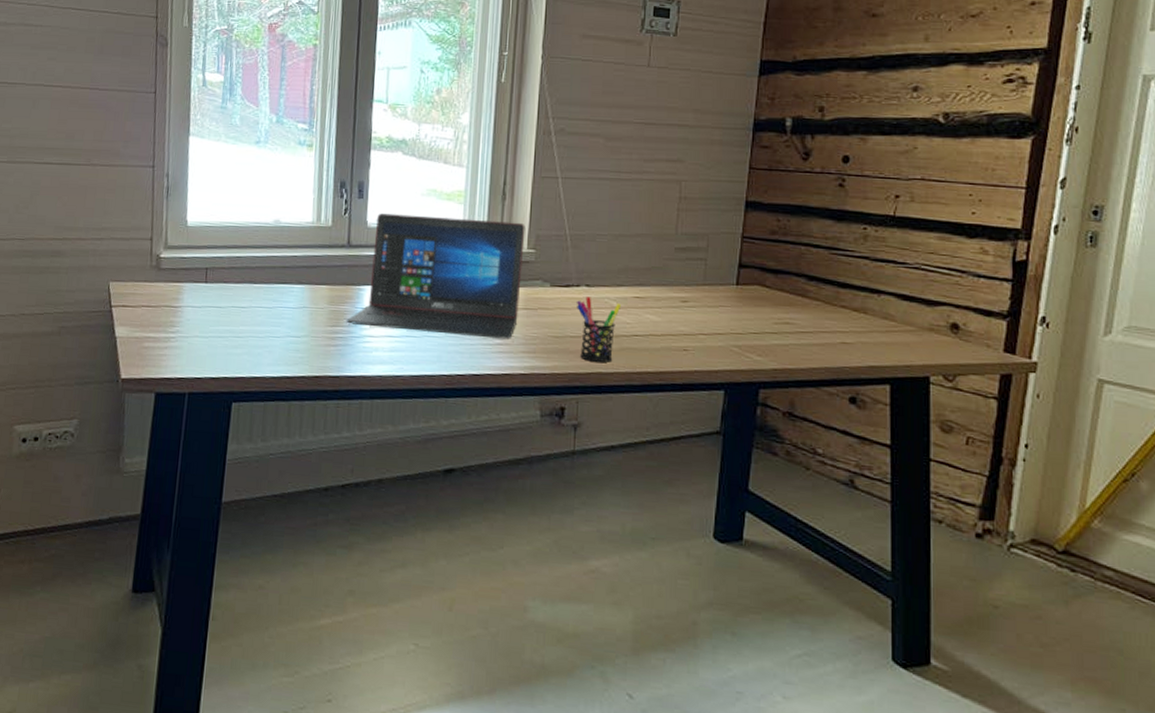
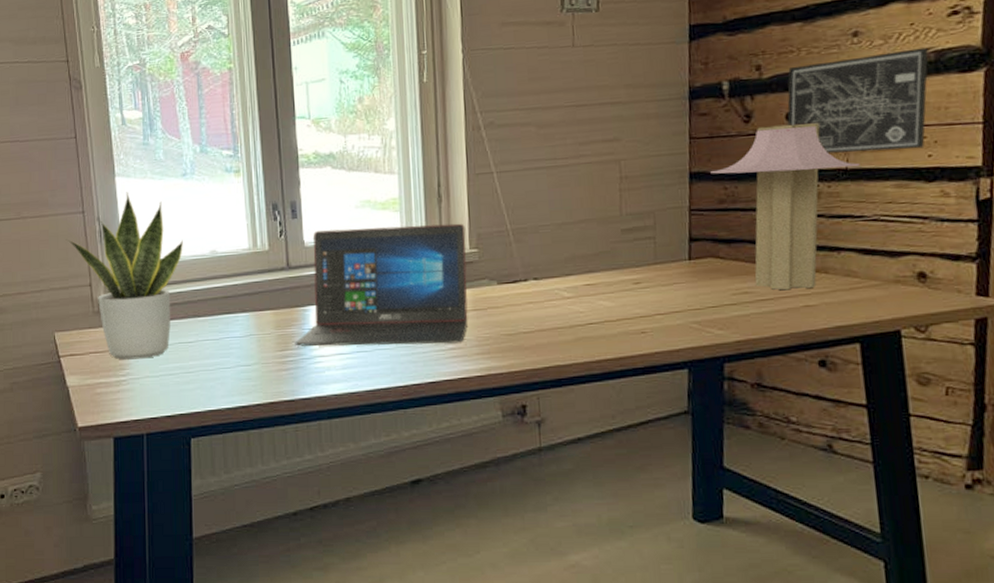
potted plant: none [132,152,248,318] -> present [65,192,183,360]
pen holder: present [577,297,622,363] -> none [526,290,573,355]
table lamp: none [766,165,907,326] -> present [710,123,860,291]
wall art: none [843,110,981,205] -> present [787,47,929,153]

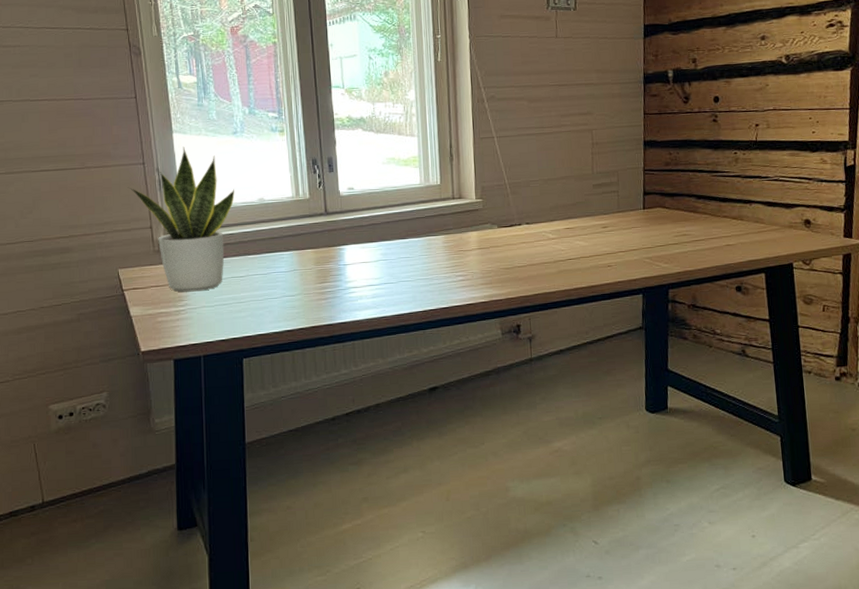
laptop: present [295,223,468,347] -> none [332,178,475,279]
table lamp: present [710,123,860,291] -> none [659,105,766,233]
wall art: present [787,47,929,153] -> none [714,50,813,129]

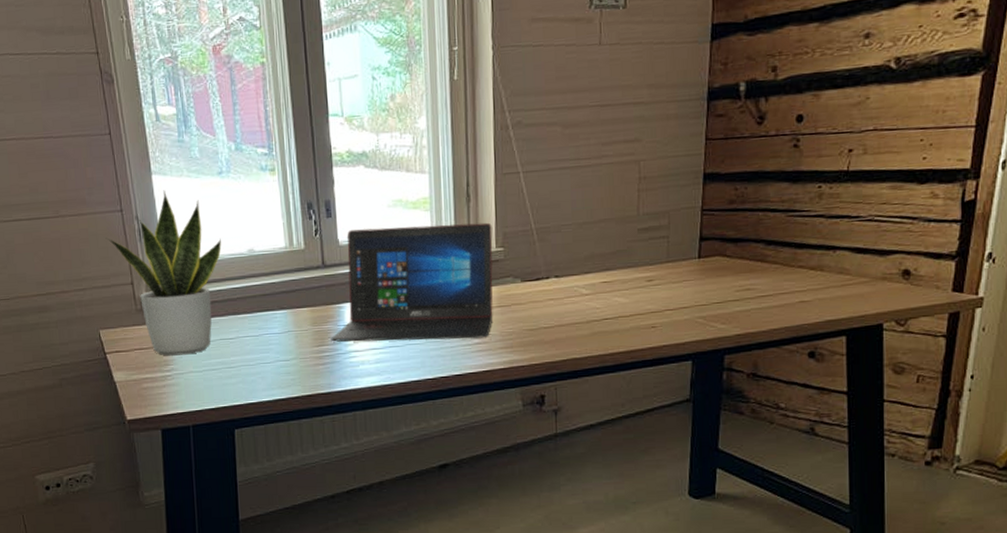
laptop: none [332,178,475,279] -> present [331,222,493,342]

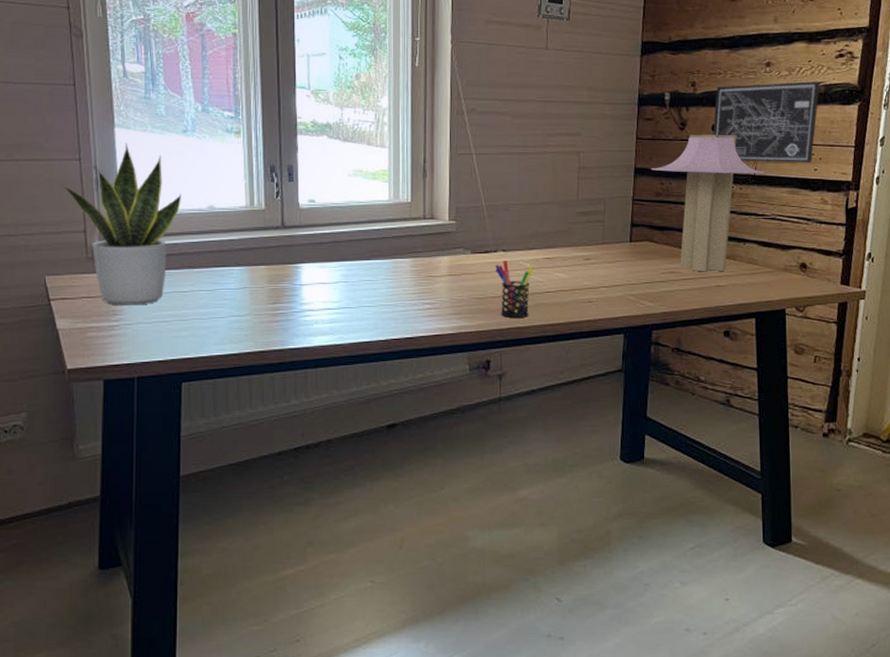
laptop: present [331,222,493,342] -> none [286,195,446,304]
pen holder: none [548,287,591,349] -> present [495,260,534,318]
table lamp: none [723,125,860,287] -> present [651,134,765,272]
wall art: none [797,50,933,155] -> present [713,81,820,163]

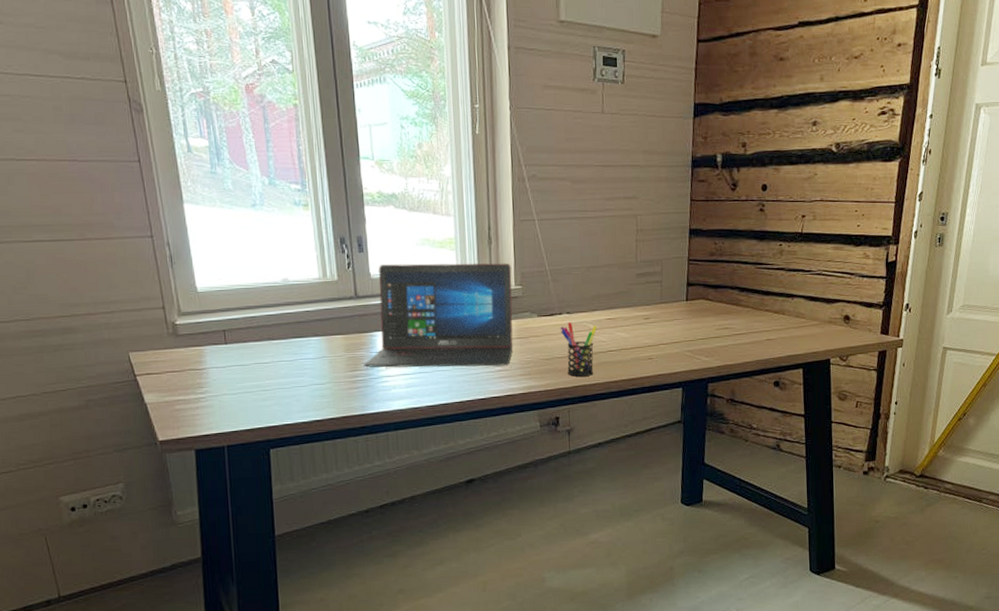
potted plant: present [60,143,181,306] -> none [135,219,256,379]
laptop: none [286,195,446,304] -> present [364,263,513,368]
table lamp: present [651,134,765,272] -> none [705,194,811,327]
wall art: present [713,81,820,163] -> none [762,139,863,220]

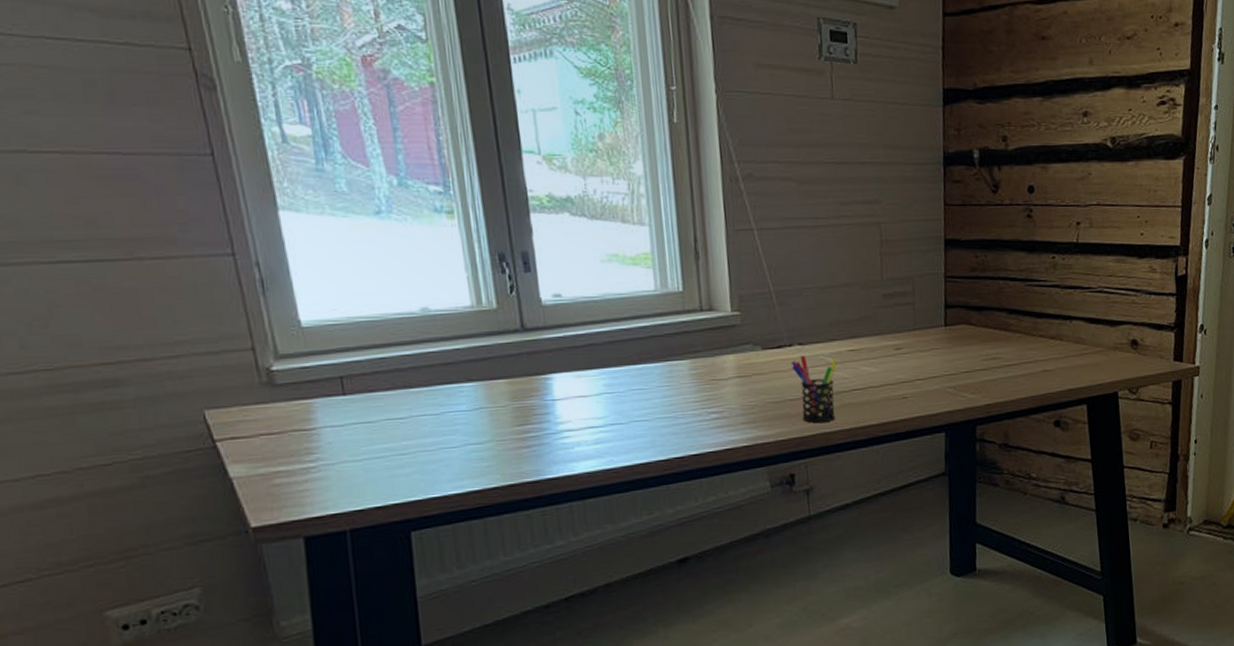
laptop: present [364,263,513,368] -> none [536,283,732,420]

